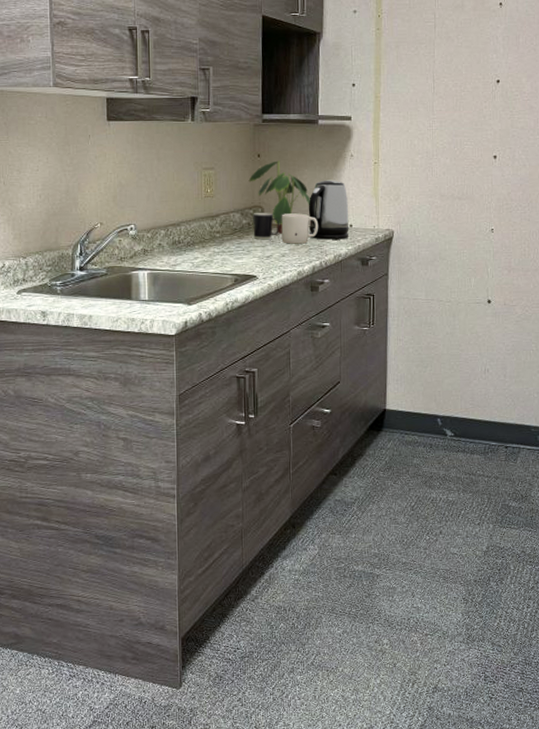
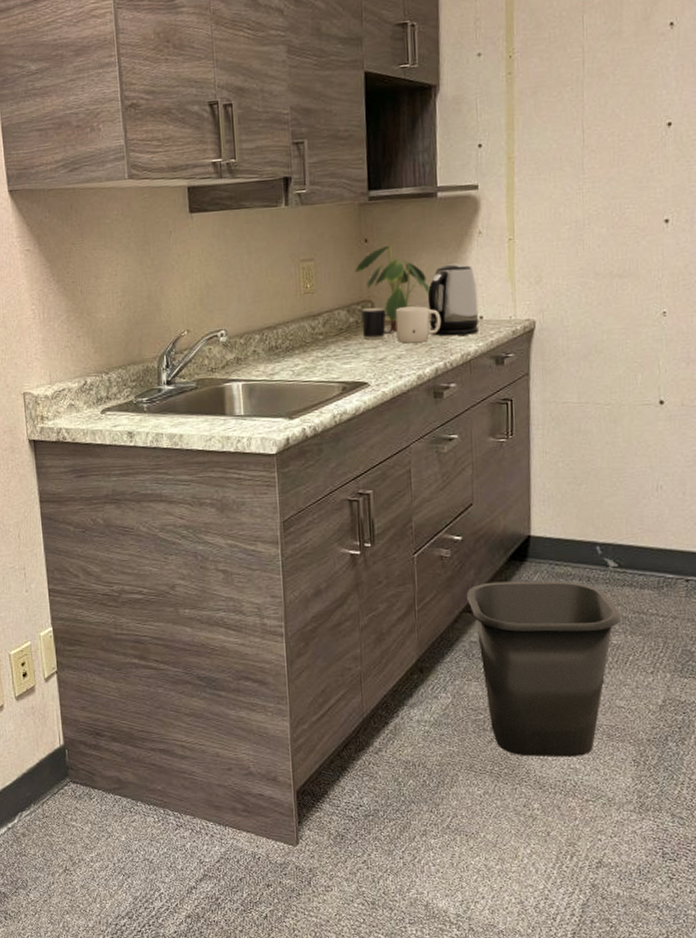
waste bin: none [333,447,455,599] -> present [467,581,620,757]

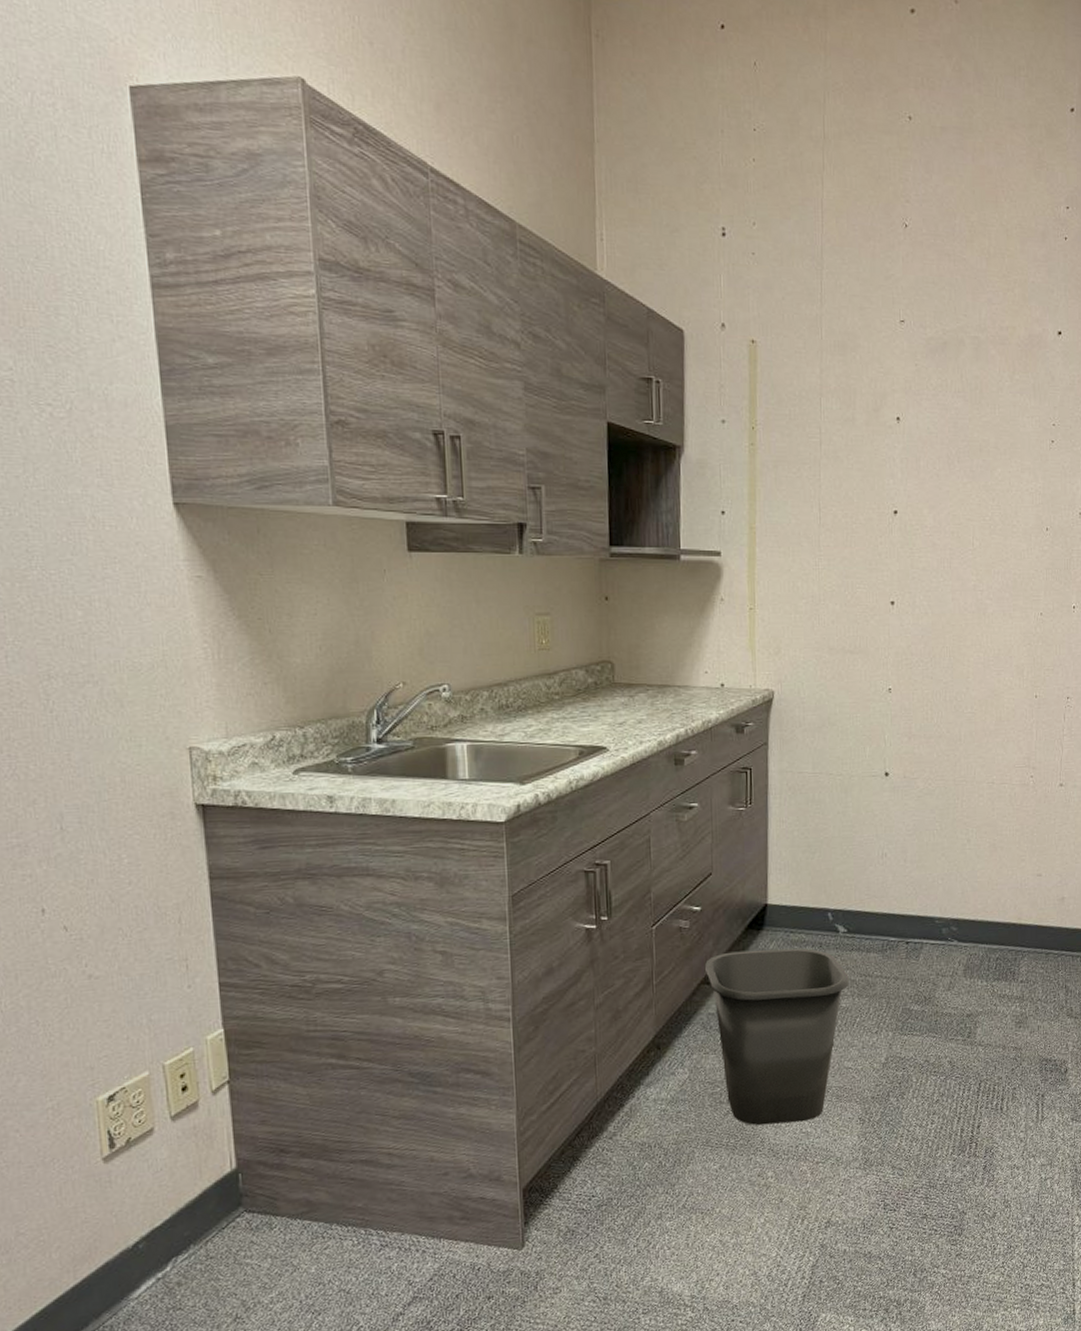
plant: present [354,245,430,332] -> none [594,605,672,695]
mug: present [361,307,394,340] -> none [600,669,635,703]
mug: present [395,306,442,344] -> none [636,670,683,708]
kettle: present [427,263,479,337] -> none [669,629,720,703]

